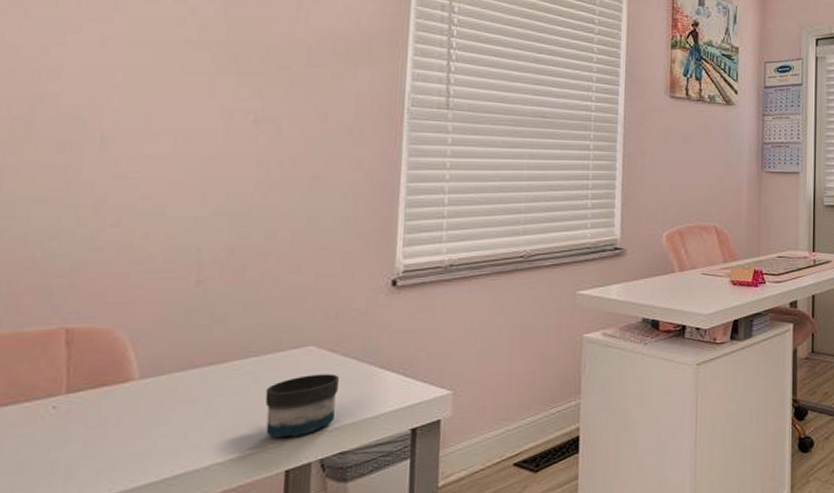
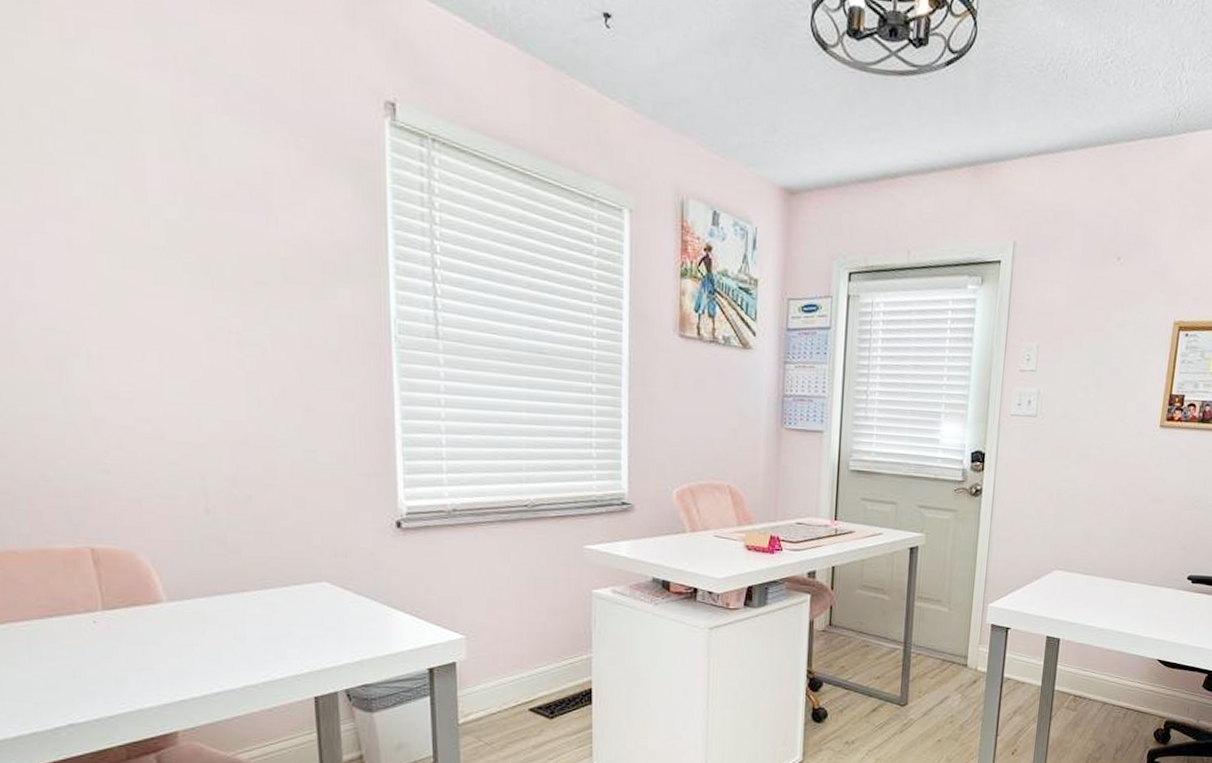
mug: present [265,374,339,439] -> none [286,610,355,668]

